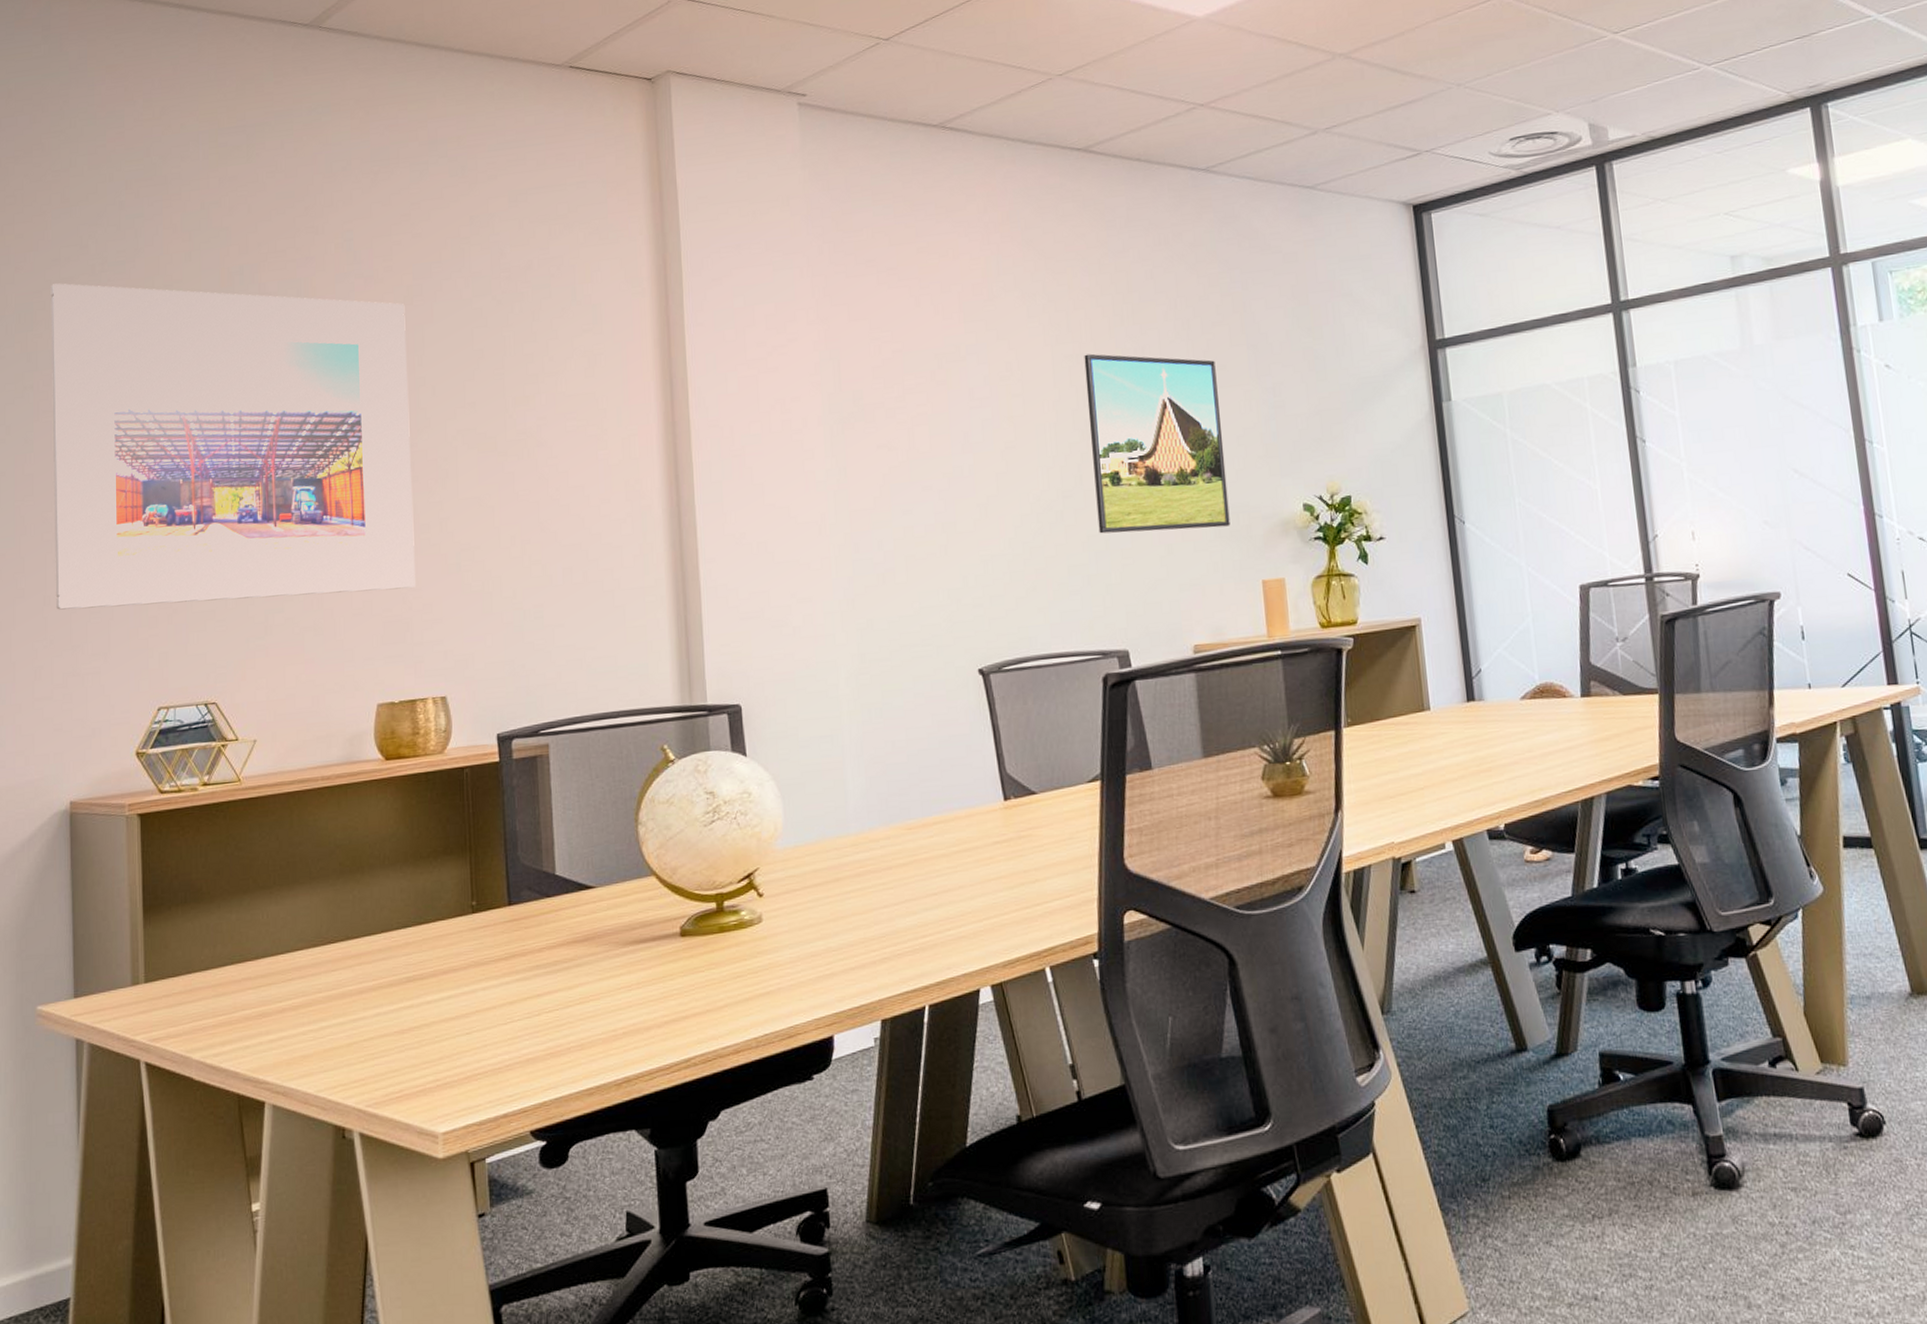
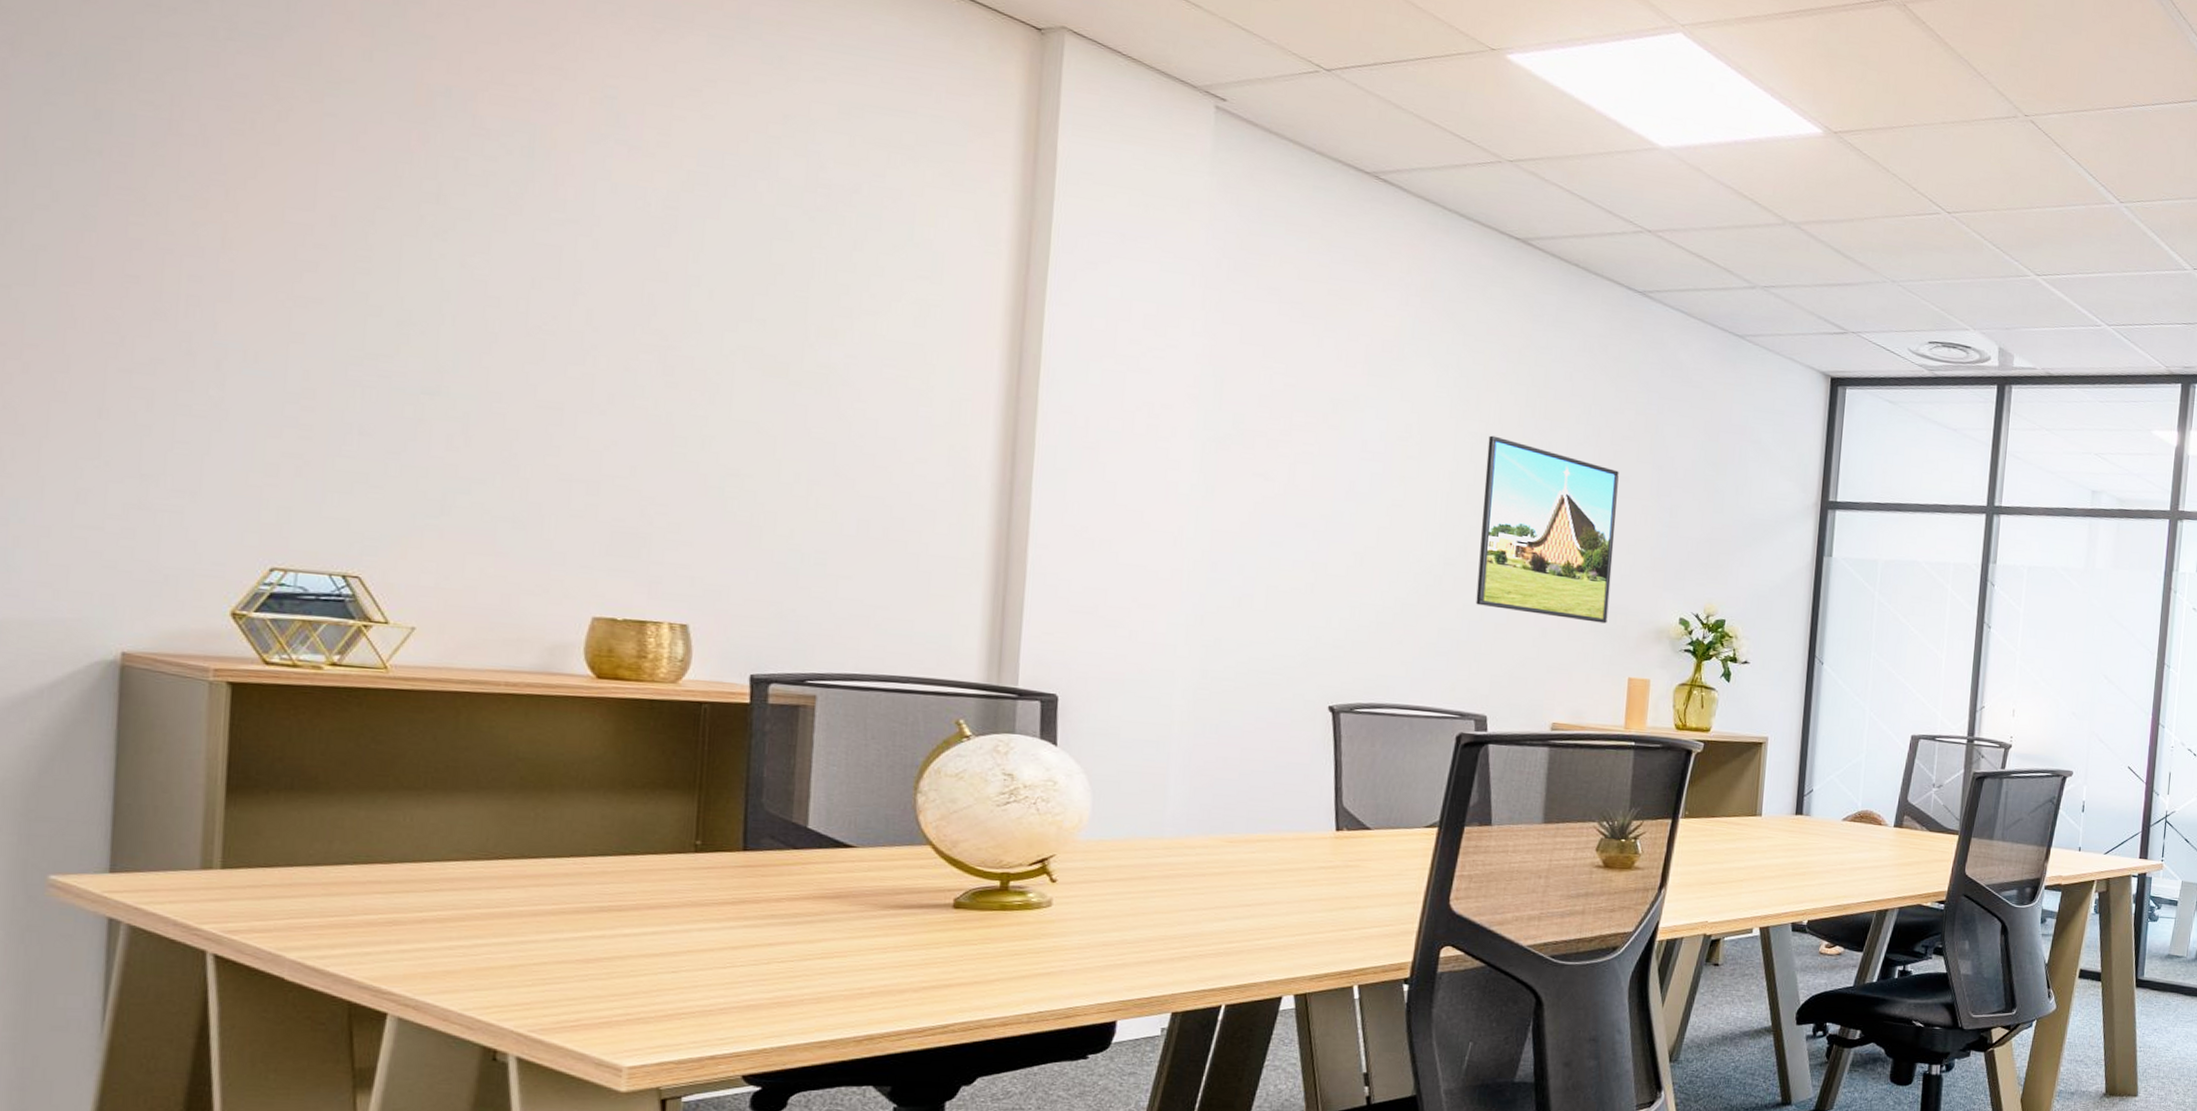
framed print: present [50,283,416,610] -> none [118,34,682,502]

